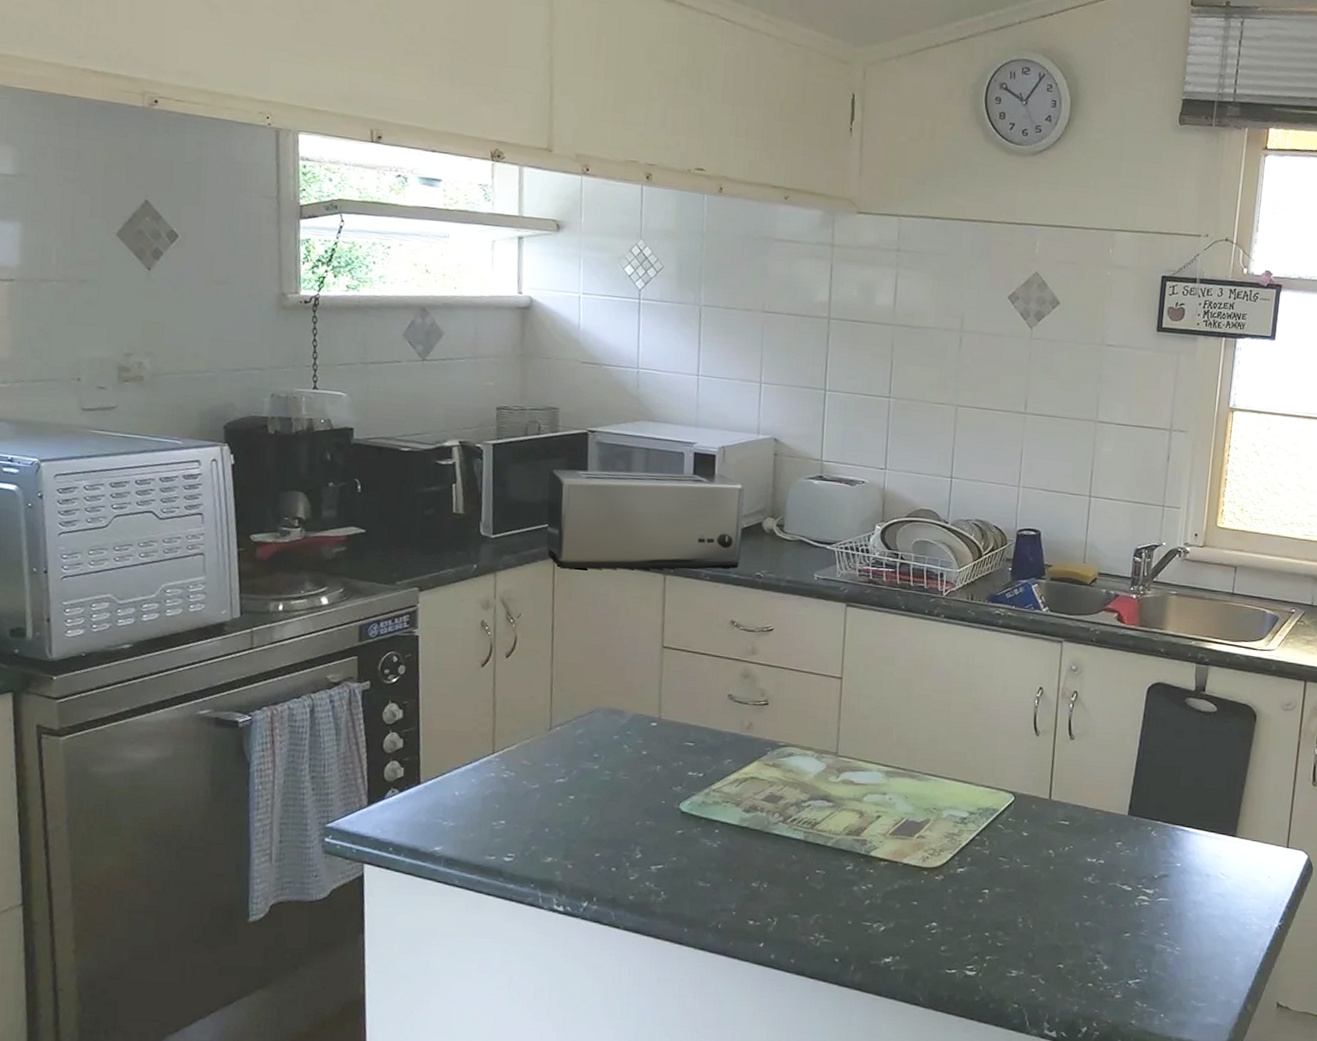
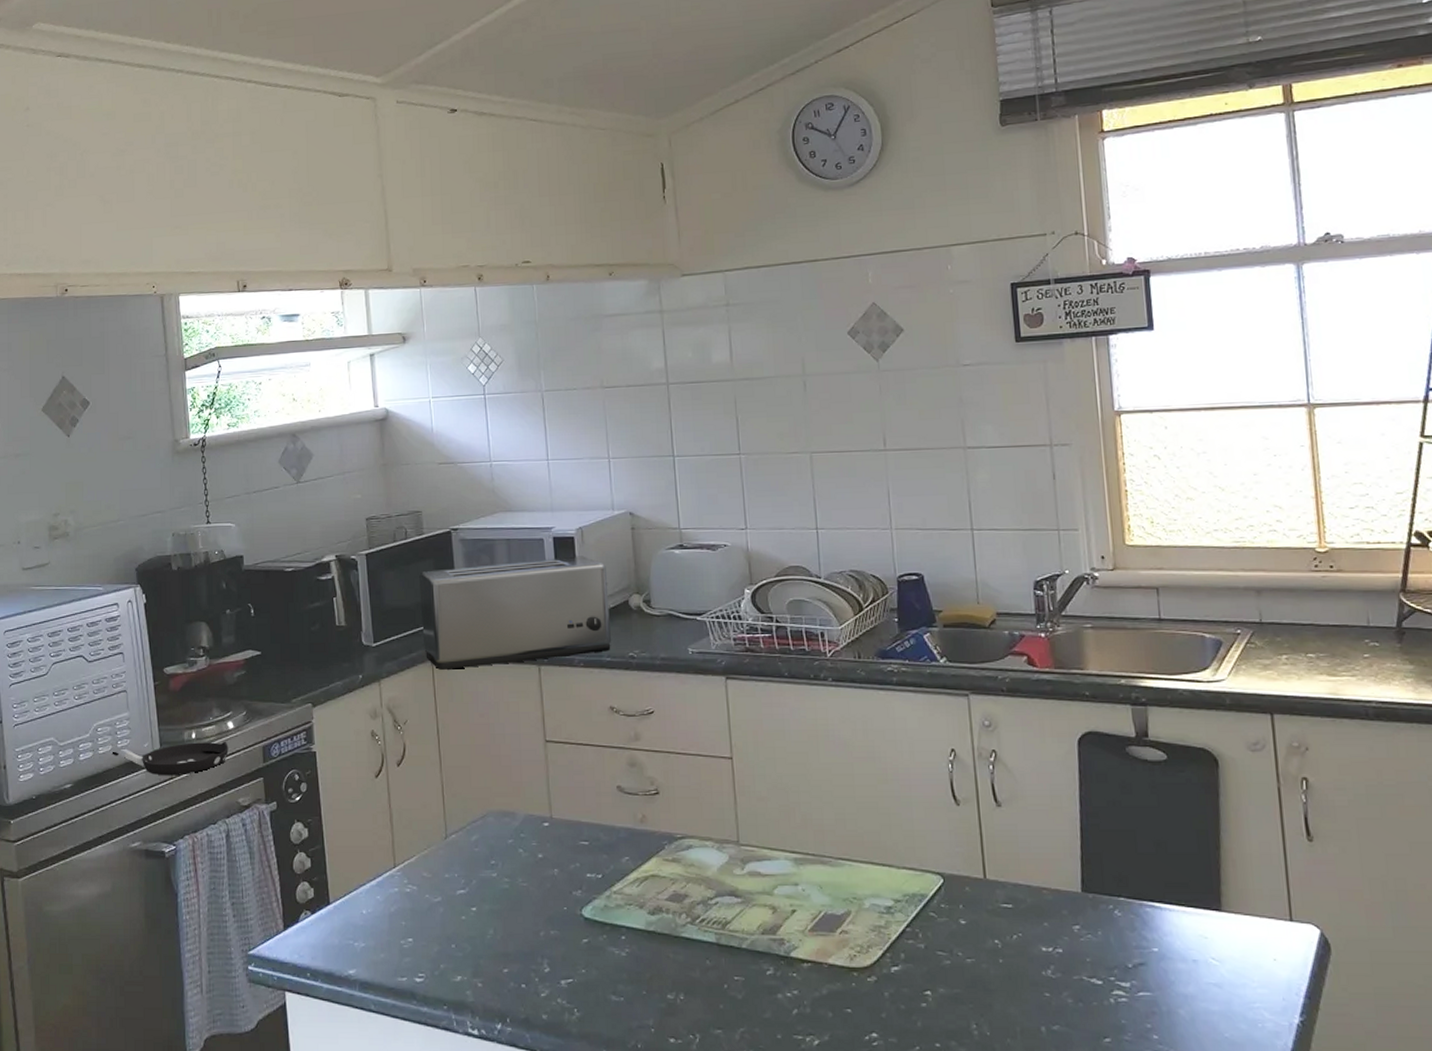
frying pan: none [182,612,320,646] -> present [112,741,229,775]

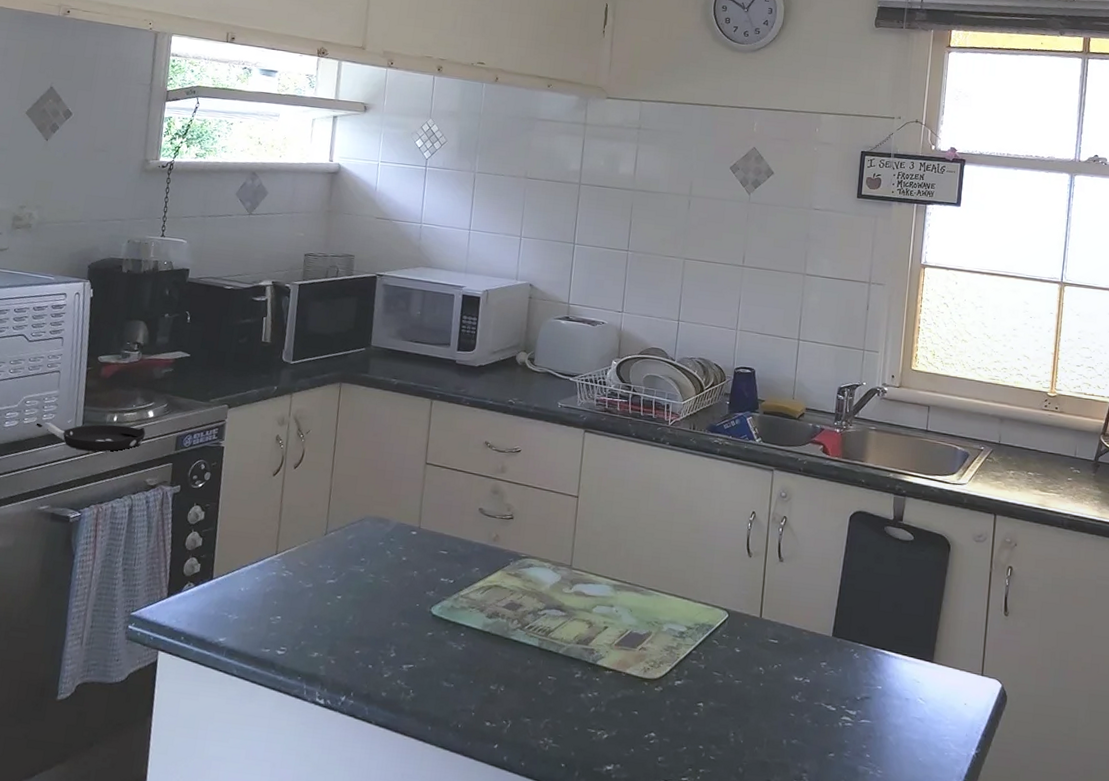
toaster: present [419,556,612,671] -> none [335,306,503,396]

